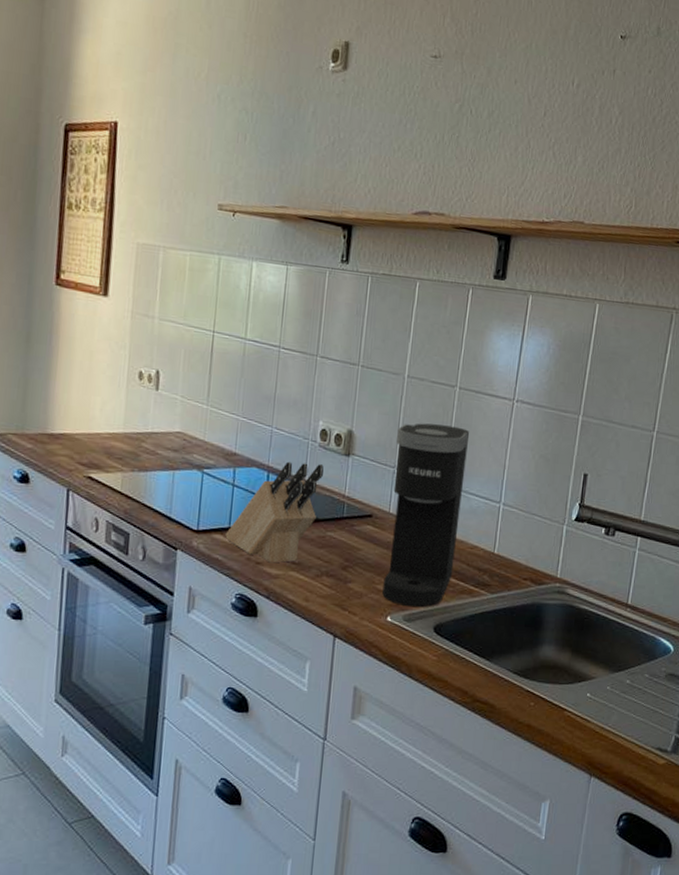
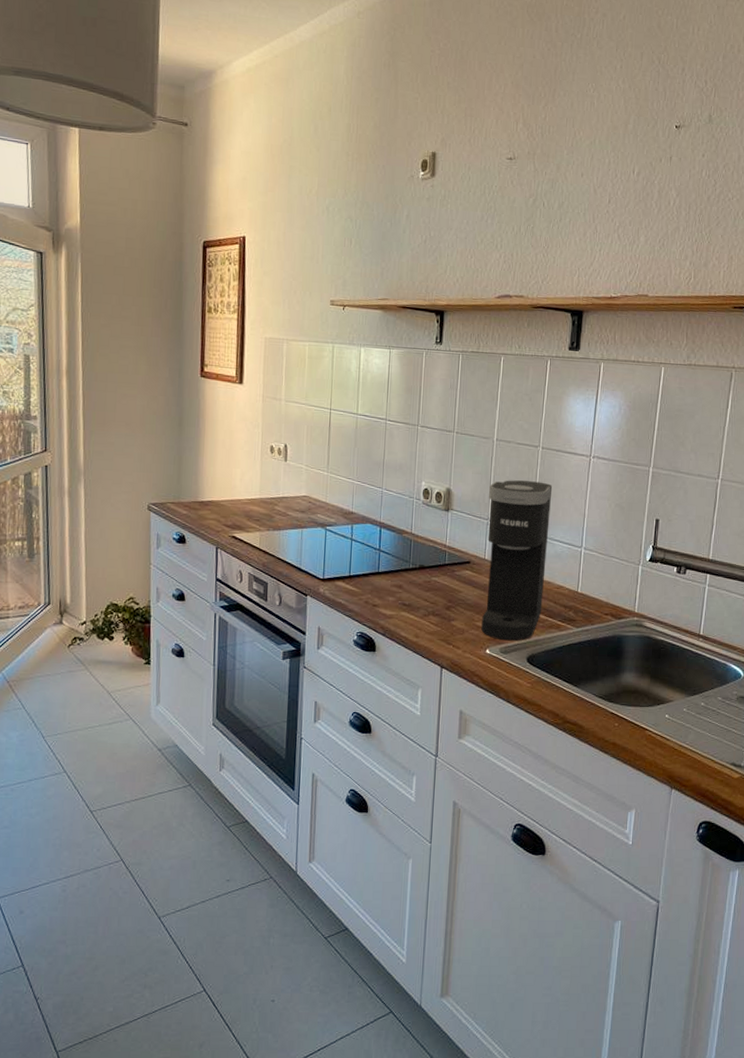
knife block: present [225,461,324,563] -> none [346,517,427,605]

